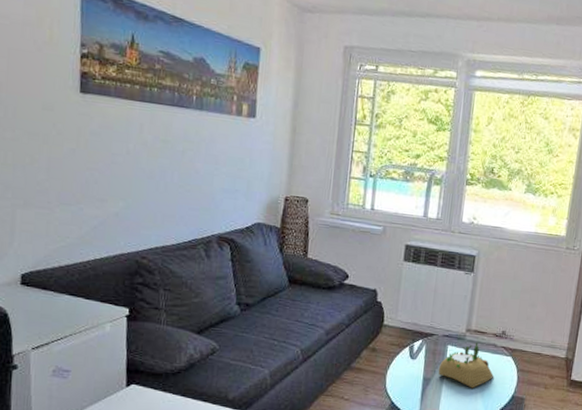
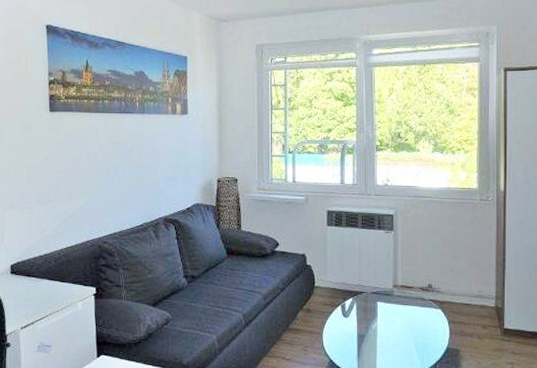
succulent planter: present [438,342,494,389] -> none [371,297,426,343]

